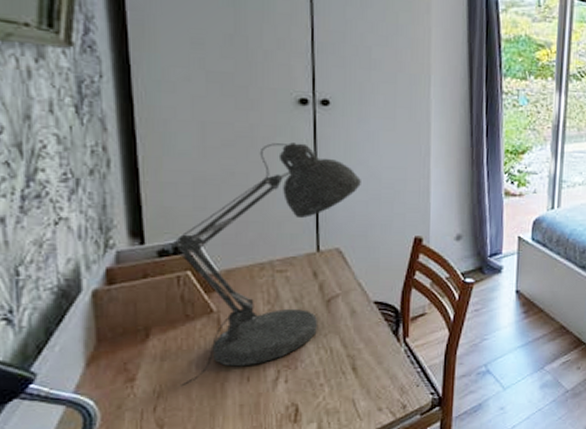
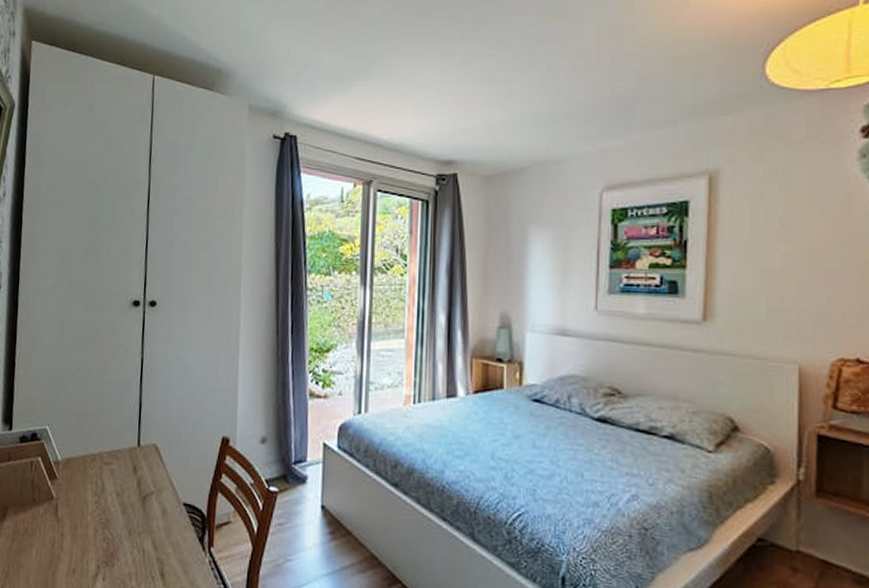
desk lamp: present [172,142,361,385] -> none [22,341,178,569]

